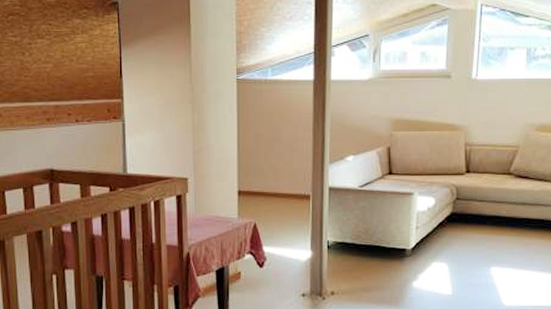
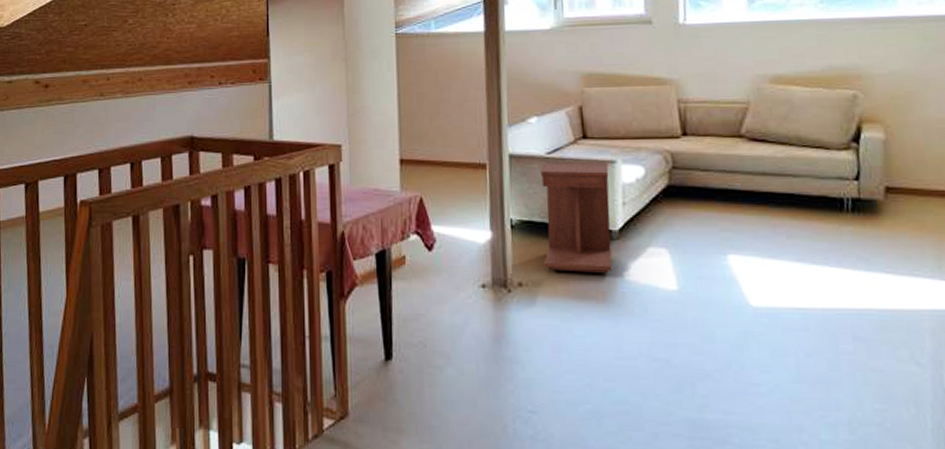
side table: none [352,193,407,283] -> present [541,161,613,273]

